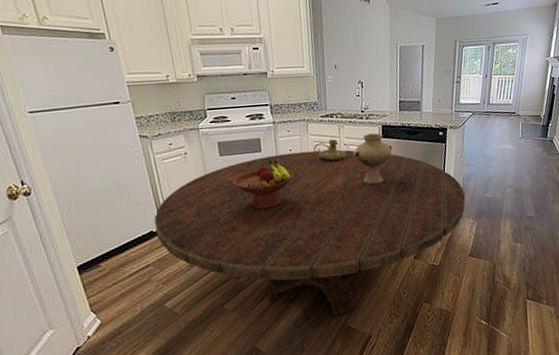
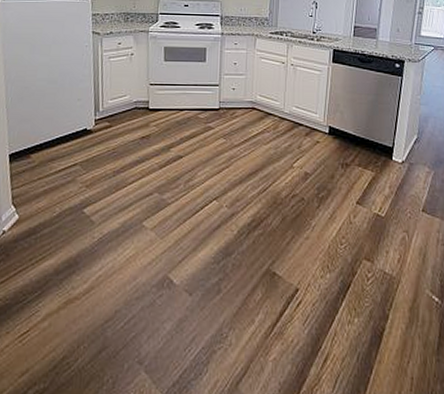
dining table: present [154,150,466,316] -> none [89,66,422,257]
fruit bowl: present [233,160,295,210] -> none [173,72,236,122]
candle holder: present [313,139,347,160] -> none [259,57,293,80]
vase: present [352,133,393,185] -> none [298,57,343,112]

